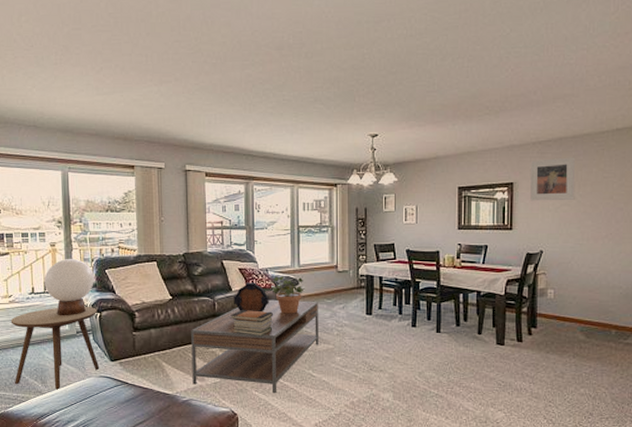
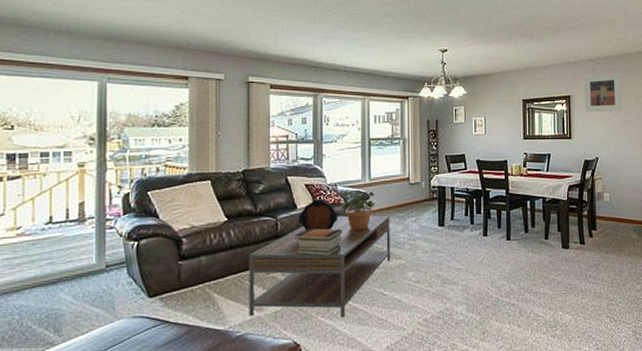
side table: present [10,306,100,390] -> none [17,234,135,339]
table lamp: present [44,259,94,316] -> none [67,180,132,249]

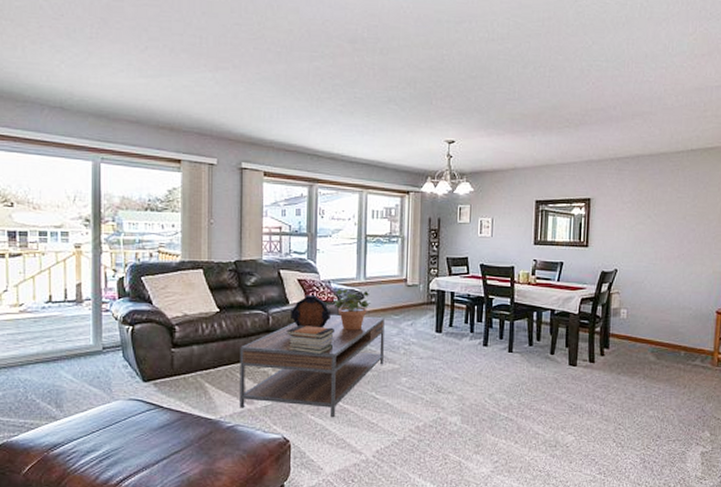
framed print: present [583,73,622,113] -> none [607,175,651,219]

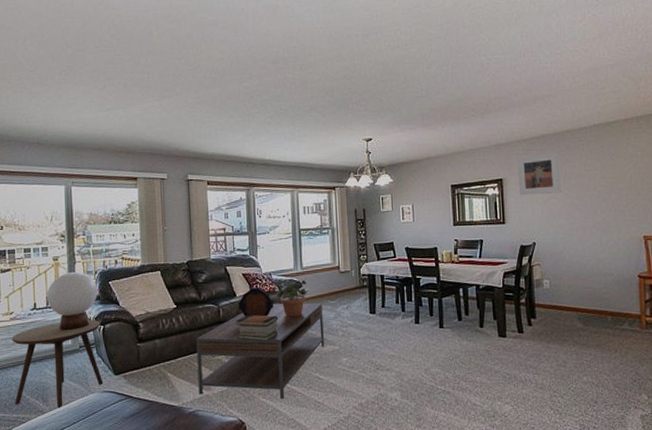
side table: none [20,318,130,415] -> present [11,319,104,408]
table lamp: none [65,263,127,330] -> present [47,272,98,331]
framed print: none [607,175,651,219] -> present [516,152,561,196]

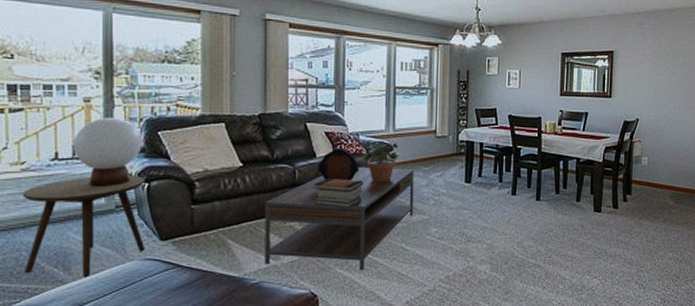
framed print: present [516,152,561,196] -> none [628,29,670,71]

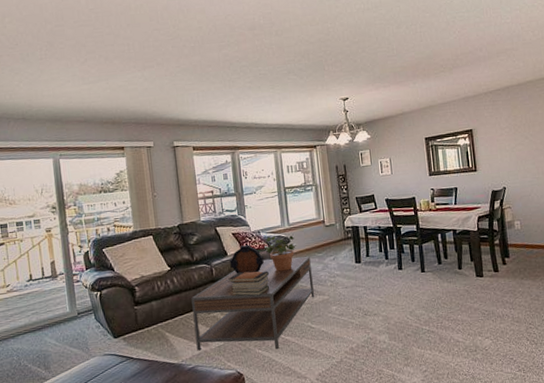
side table: present [22,175,146,278] -> none [9,286,104,375]
table lamp: present [73,118,142,188] -> none [42,241,92,300]

